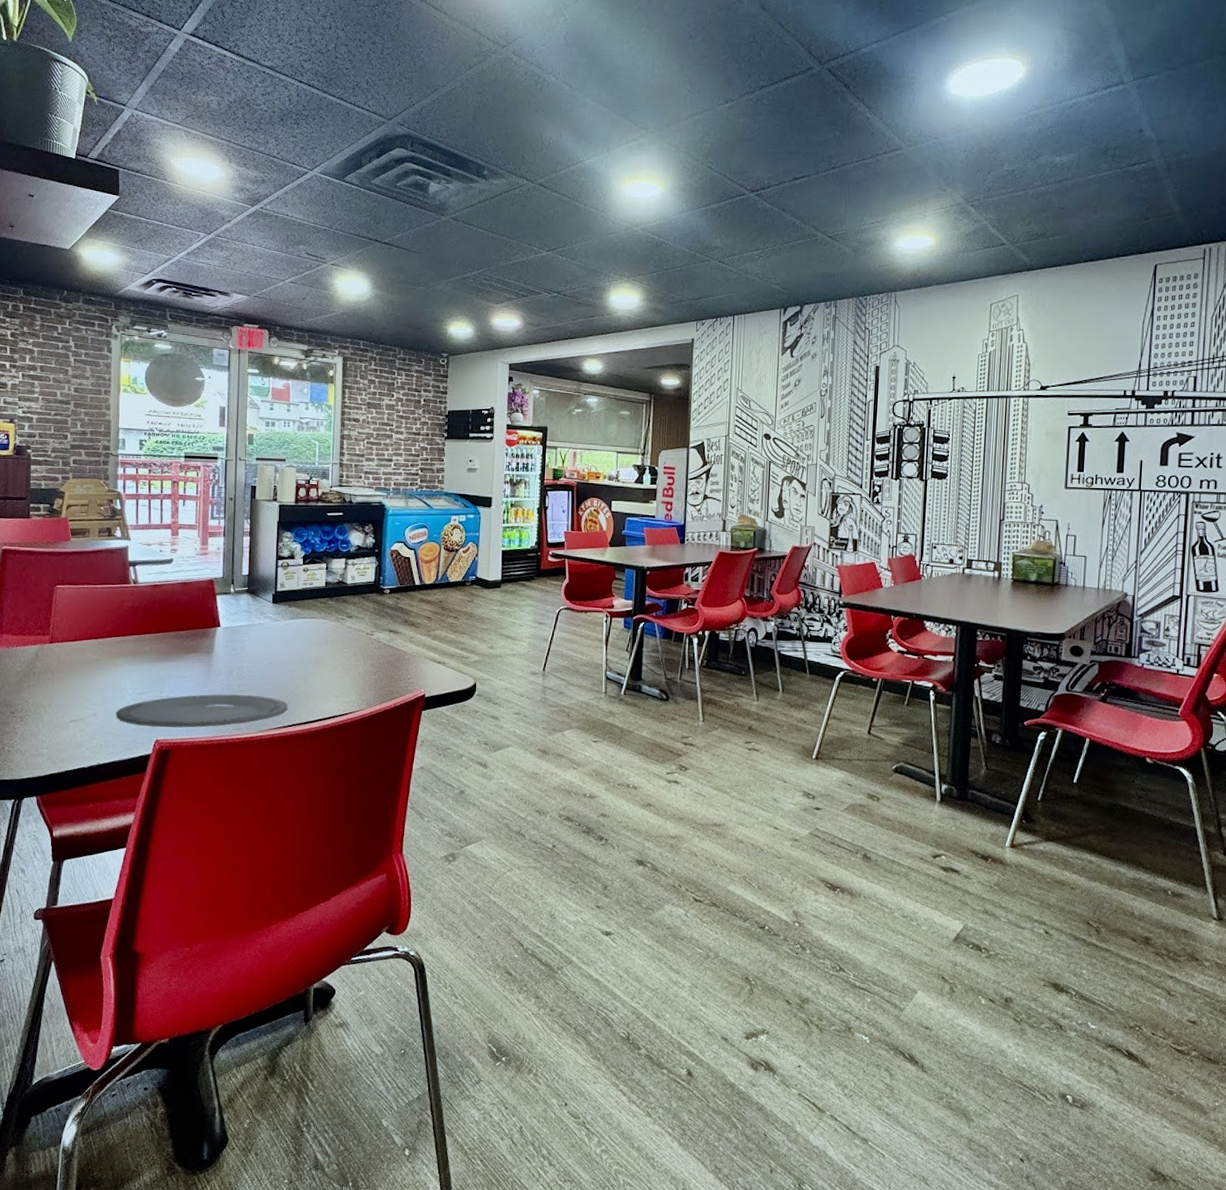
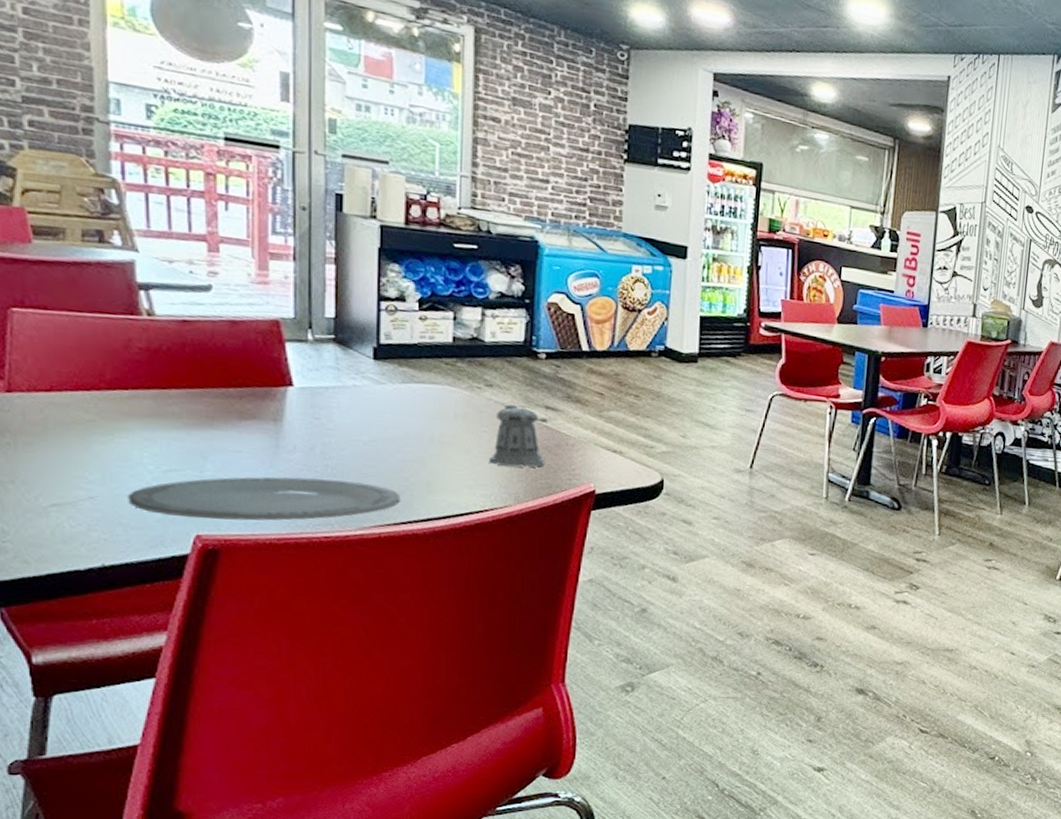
pepper shaker: none [349,629,391,679] -> present [488,403,549,468]

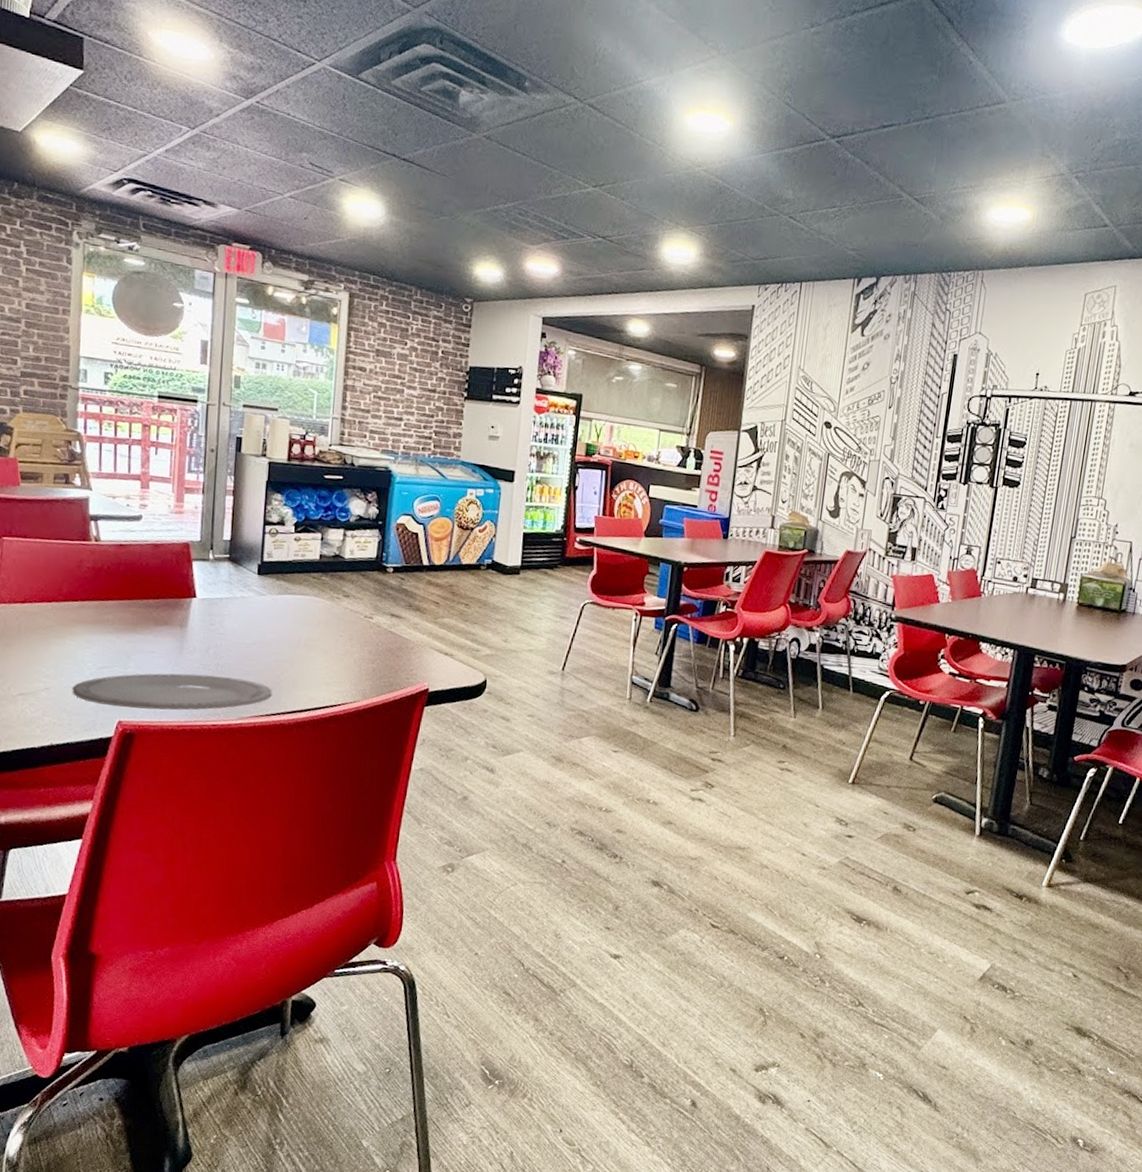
pepper shaker: present [488,403,549,468] -> none [343,611,393,668]

